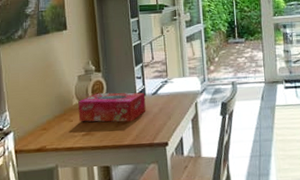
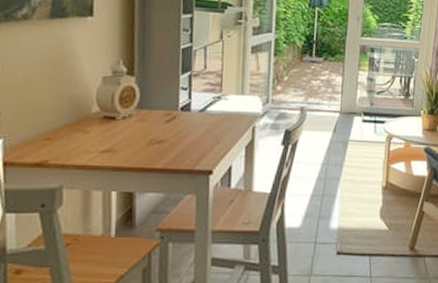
tissue box: present [78,92,146,122] -> none [98,101,191,141]

